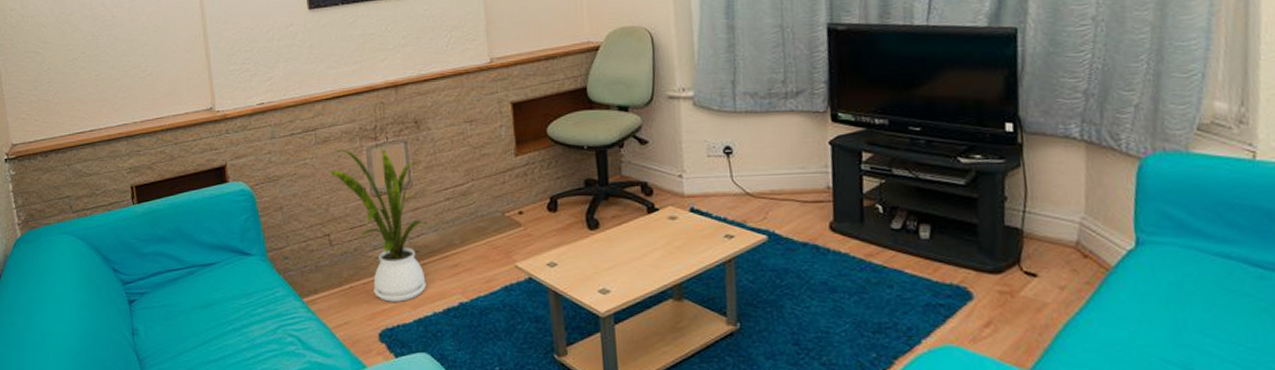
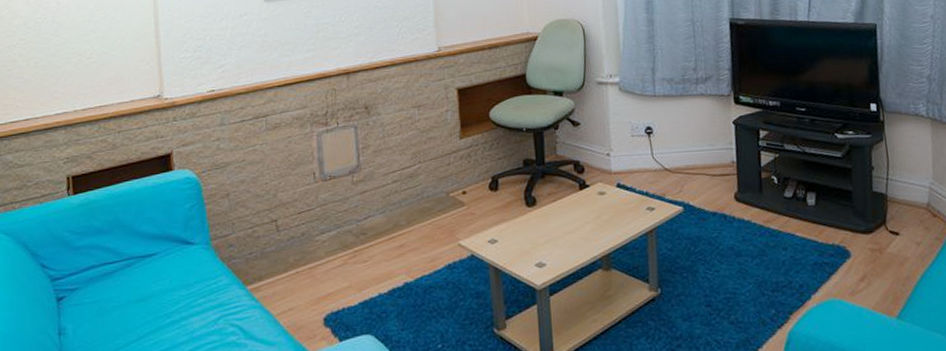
house plant: present [329,149,428,302] -> none [278,134,376,286]

